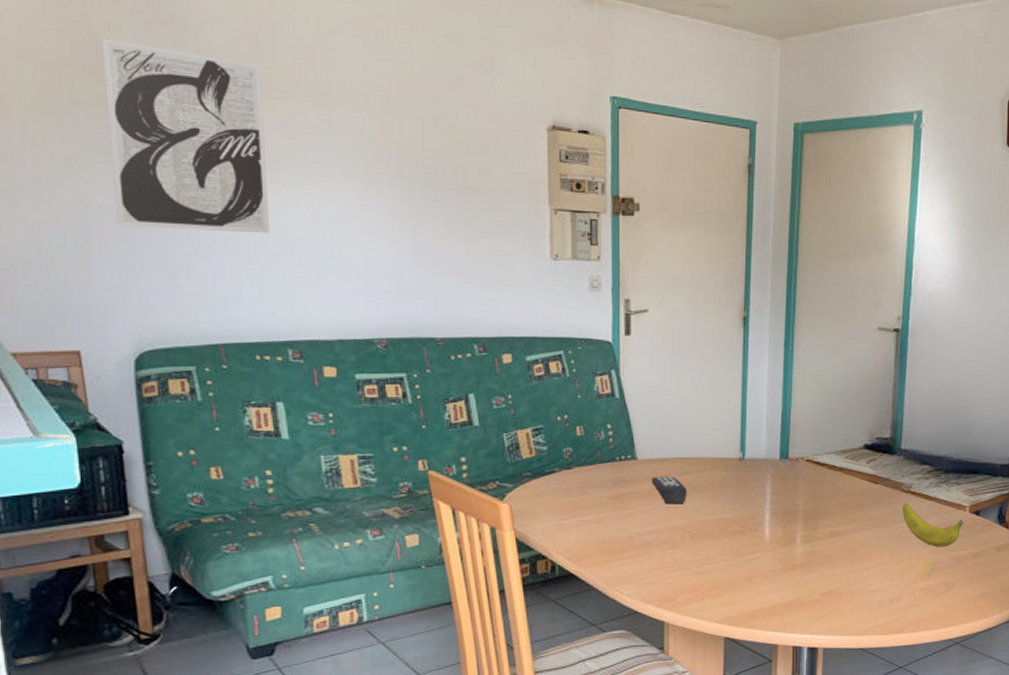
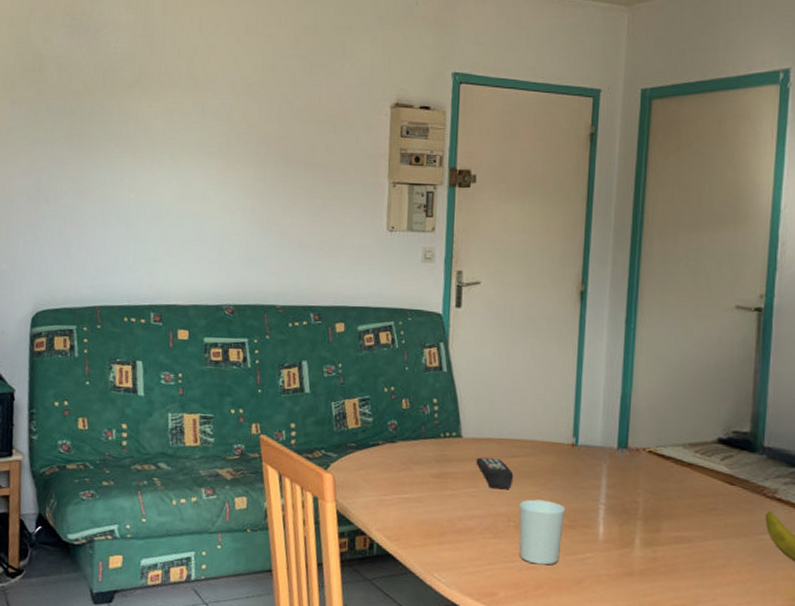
wall art: present [101,37,270,234] -> none [31,49,152,209]
cup: none [694,511,736,568] -> present [519,499,566,565]

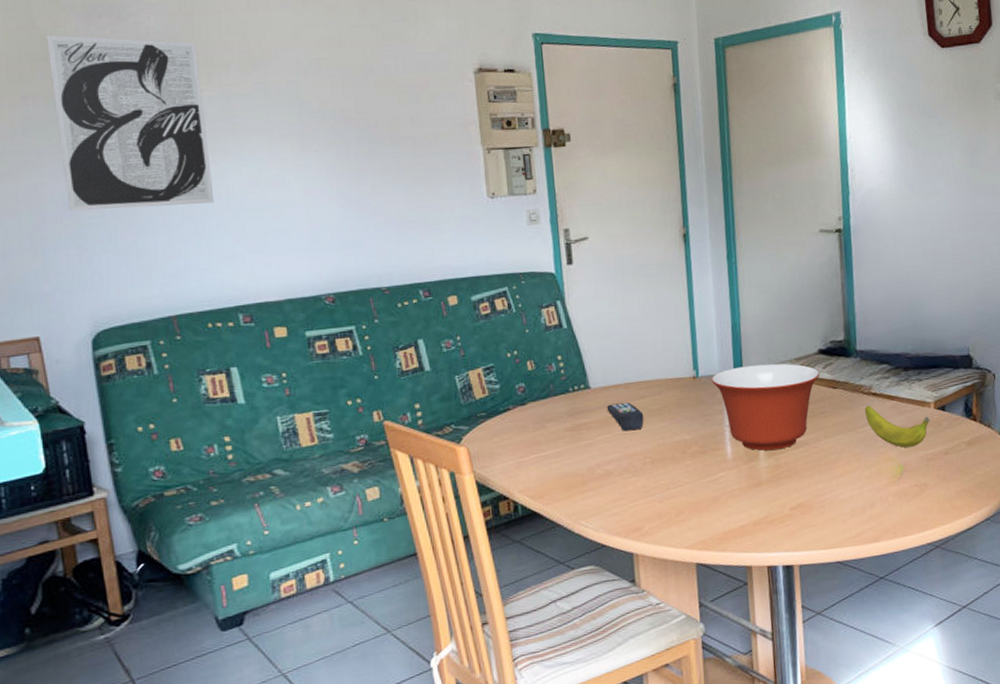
wall art: none [31,49,152,209] -> present [46,34,215,211]
cup: present [519,499,566,565] -> none [653,432,696,493]
mixing bowl: none [591,442,716,541] -> present [711,363,820,451]

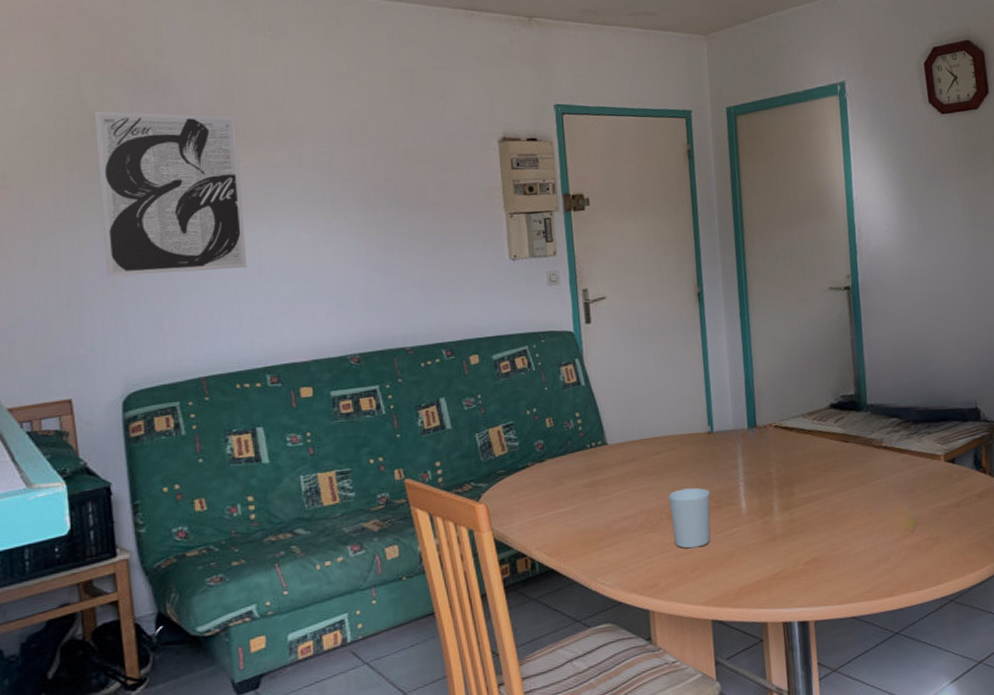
remote control: present [606,402,644,432] -> none [623,458,660,487]
cup: none [653,432,696,493] -> present [668,487,711,549]
mixing bowl: present [711,363,820,451] -> none [725,418,832,505]
banana: present [864,405,930,448] -> none [876,459,941,501]

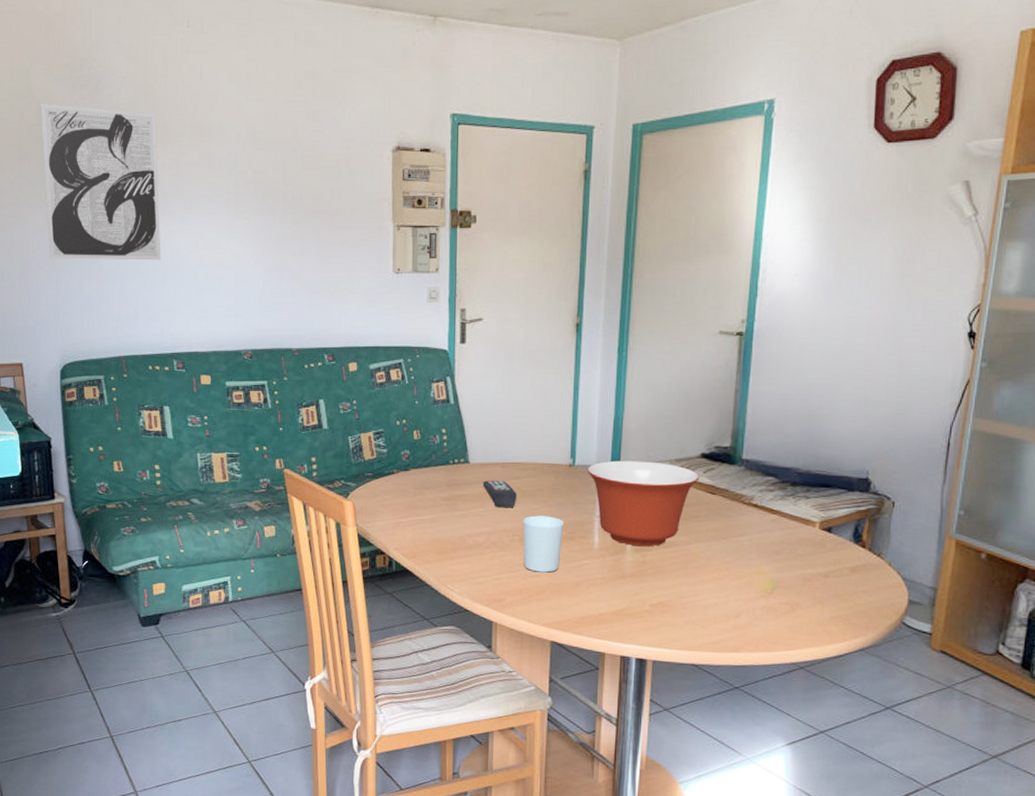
remote control: none [623,458,660,487] -> present [483,480,517,508]
mixing bowl: none [725,418,832,505] -> present [586,460,700,547]

